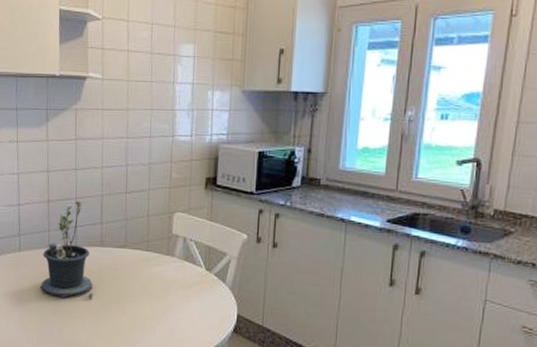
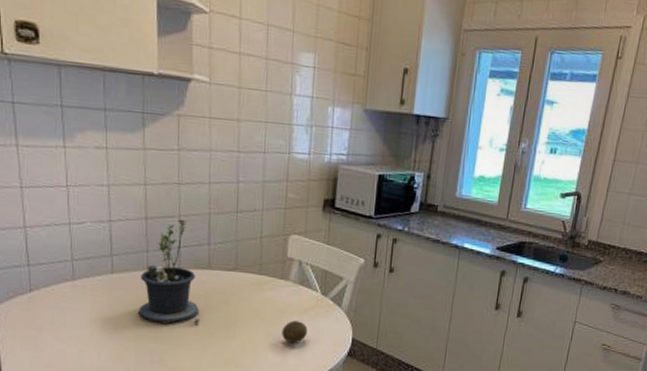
fruit: none [168,296,193,318] -> present [281,320,308,343]

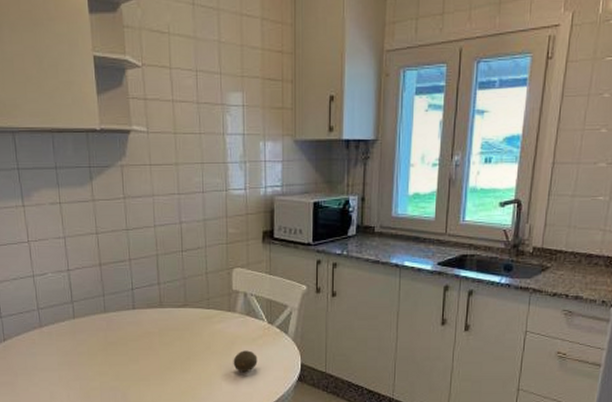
potted plant: present [137,219,201,325] -> none [99,262,157,363]

